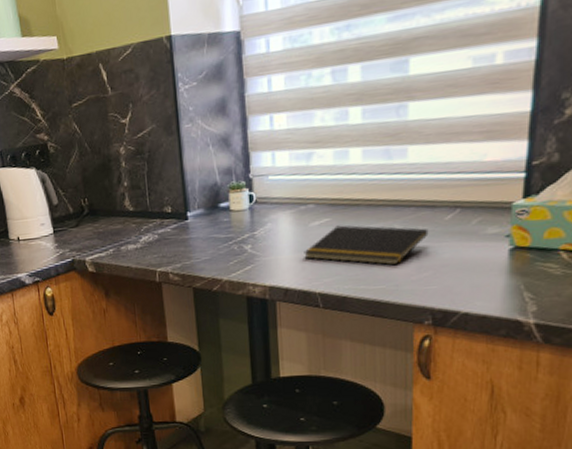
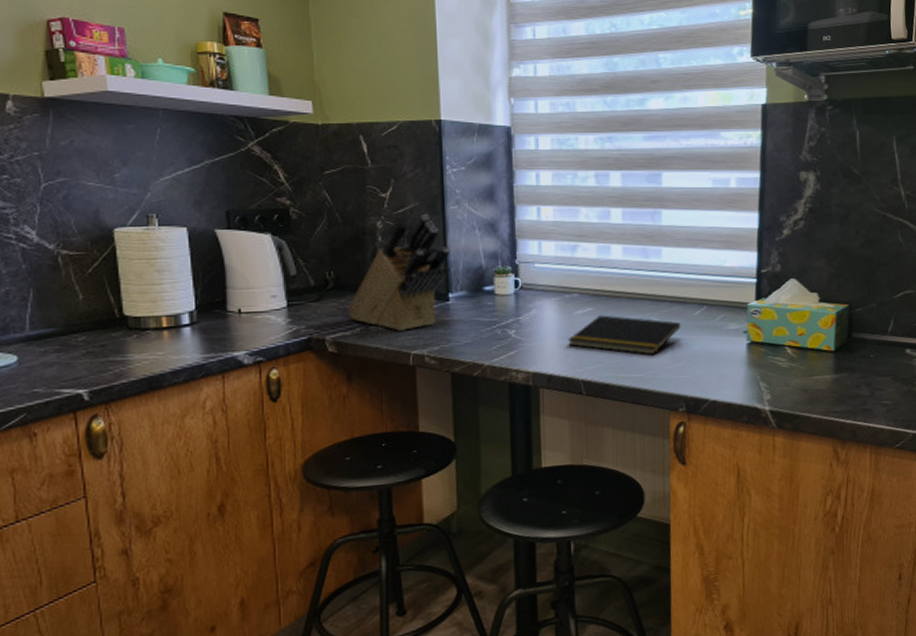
knife block: none [101,134,188,250] -> present [347,213,450,331]

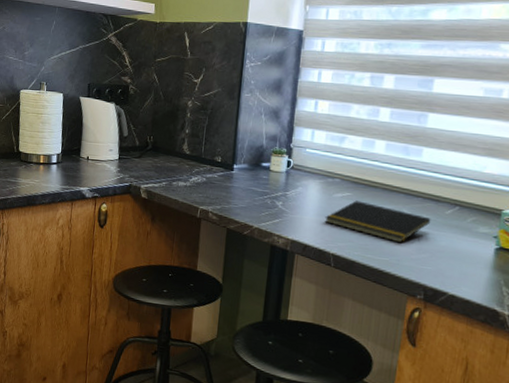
knife block: present [347,213,450,331] -> none [158,98,239,190]

